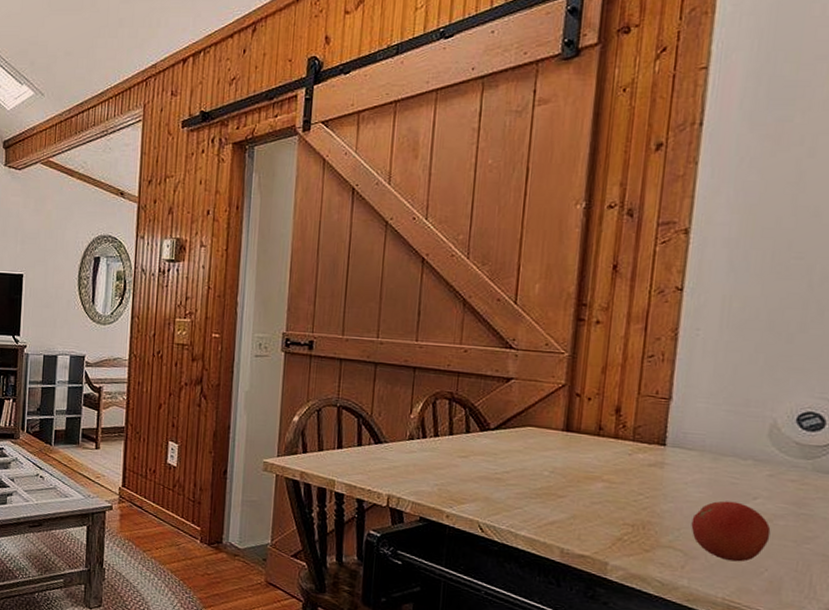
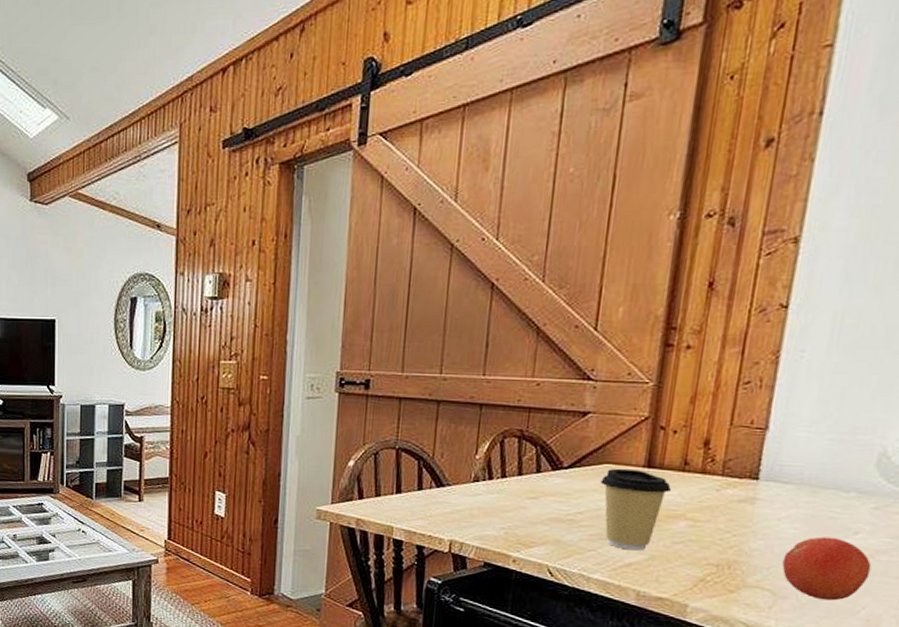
coffee cup: none [524,431,589,510] -> present [600,468,672,551]

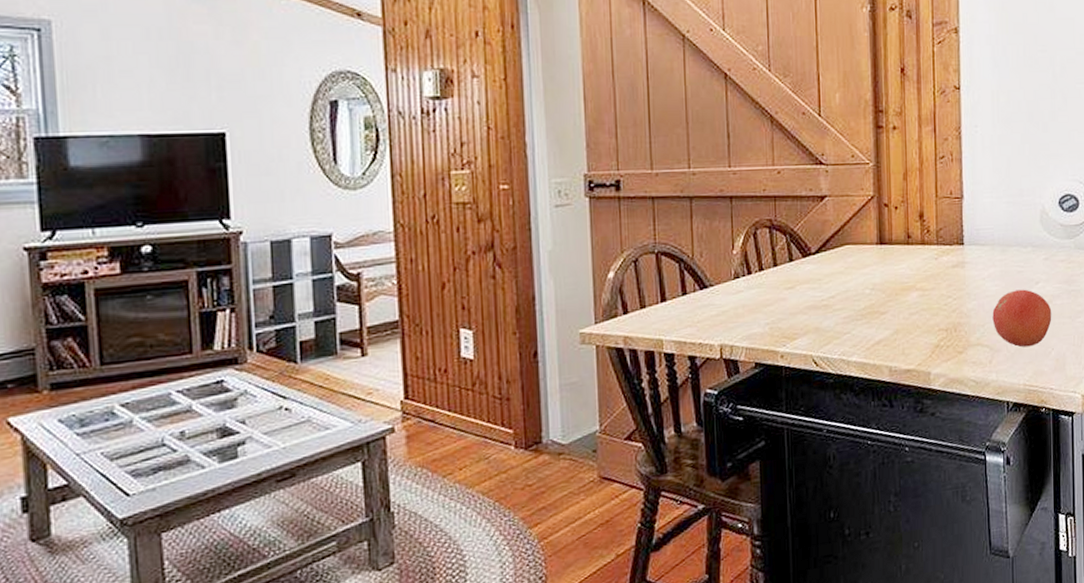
coffee cup: present [600,468,672,551] -> none [844,247,902,328]

